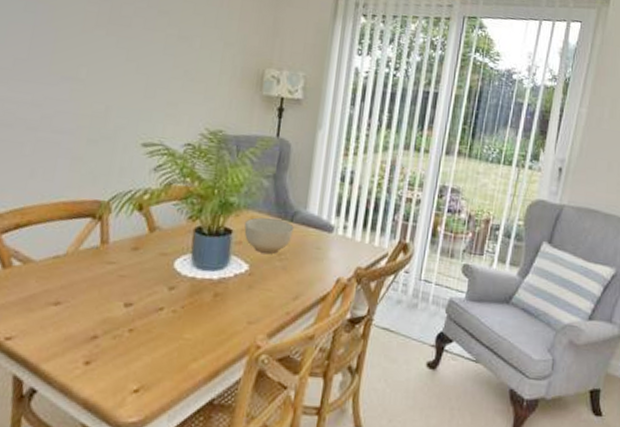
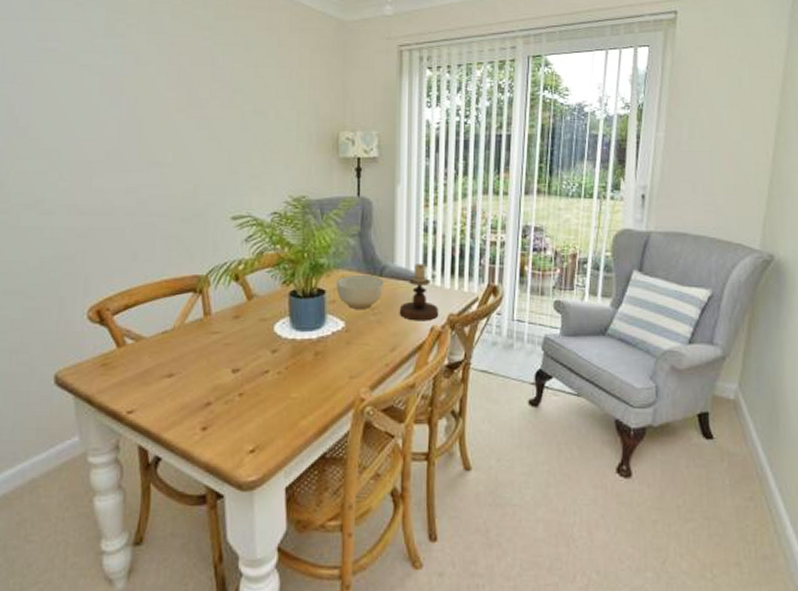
candlestick: none [306,212,347,272] -> present [399,264,439,321]

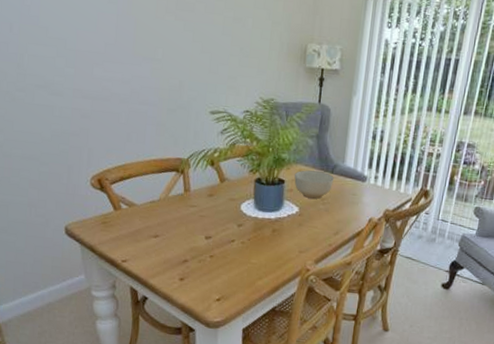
candlestick: present [399,264,439,321] -> none [344,165,378,214]

